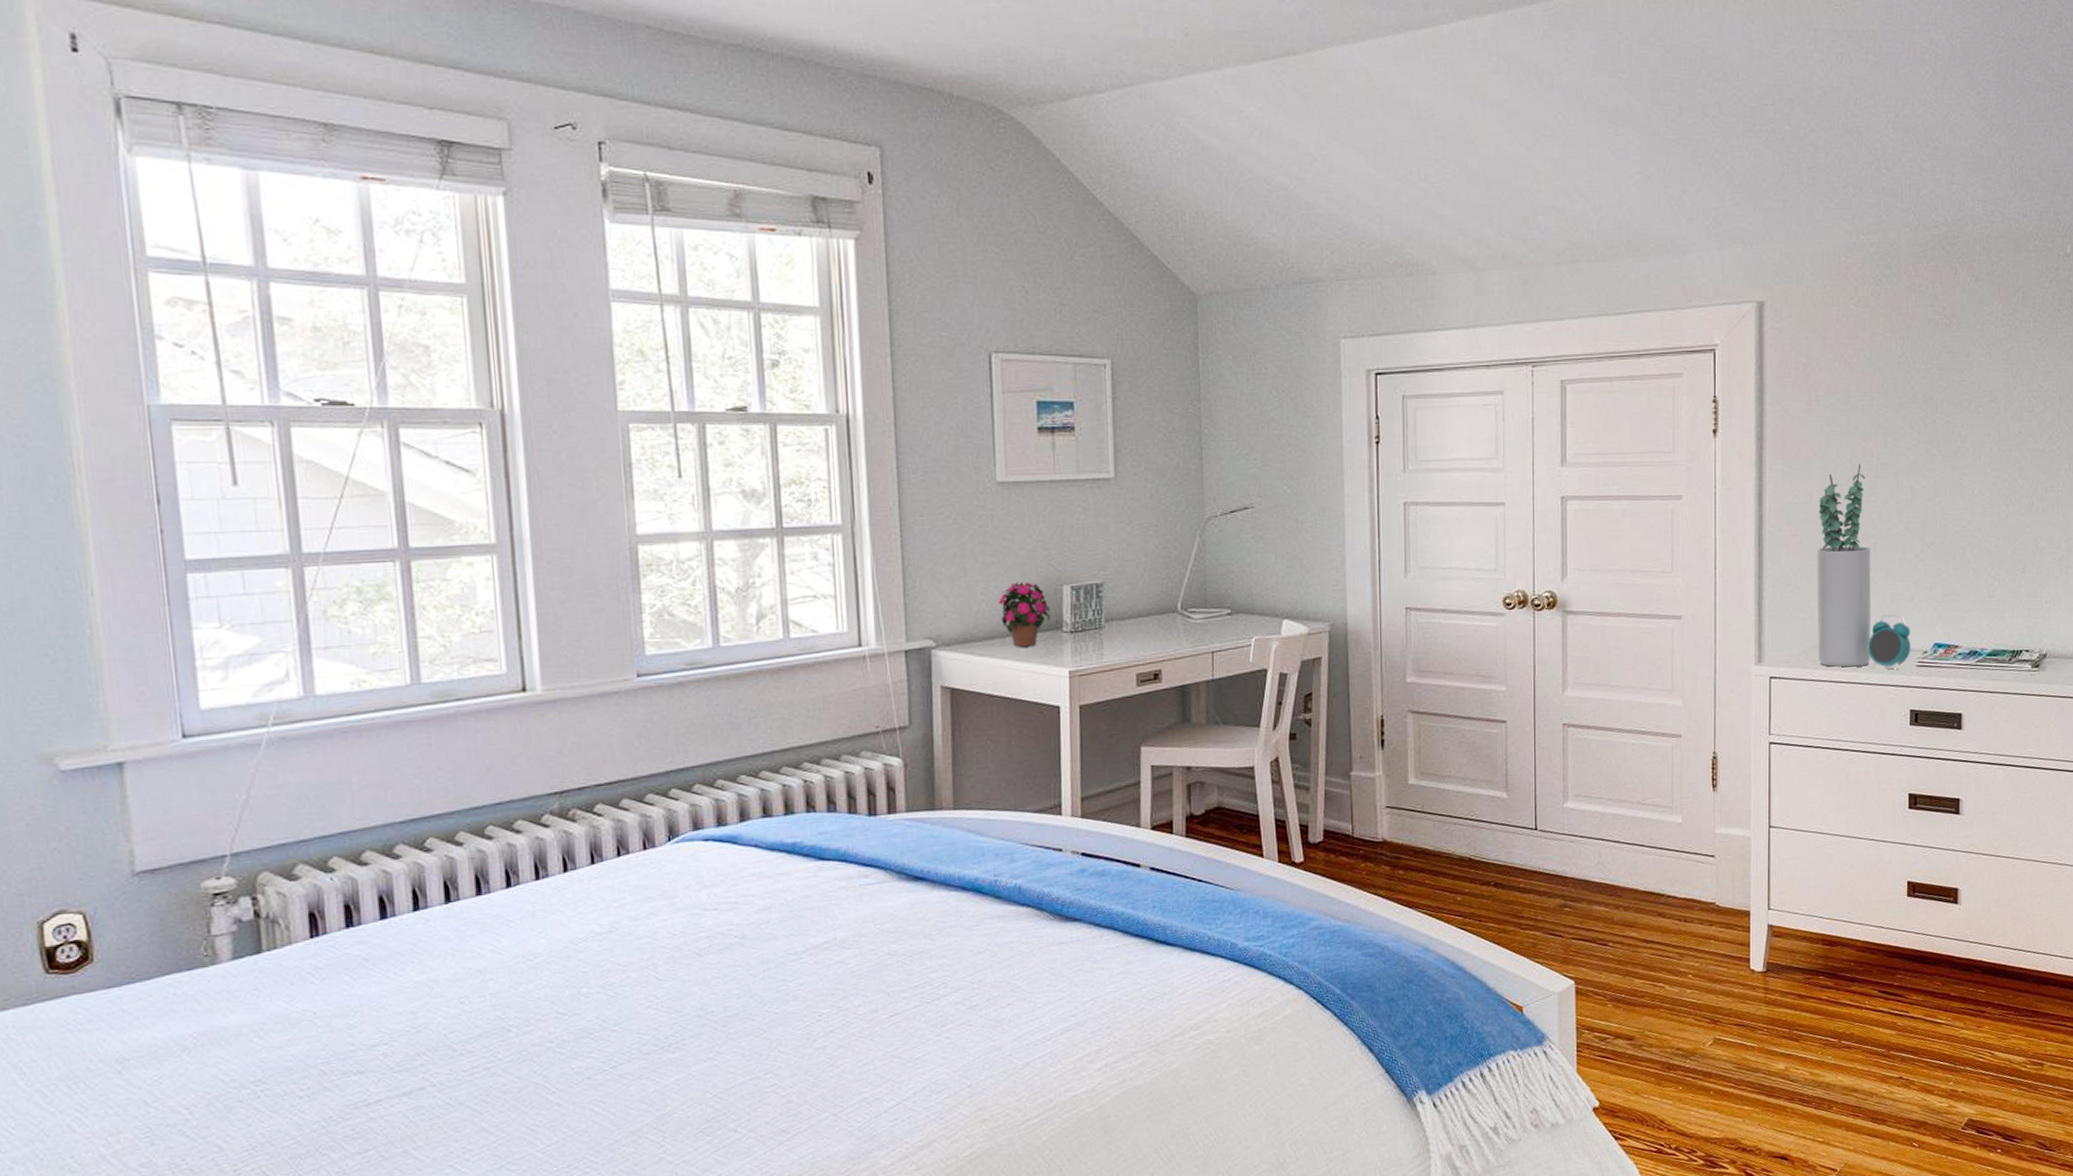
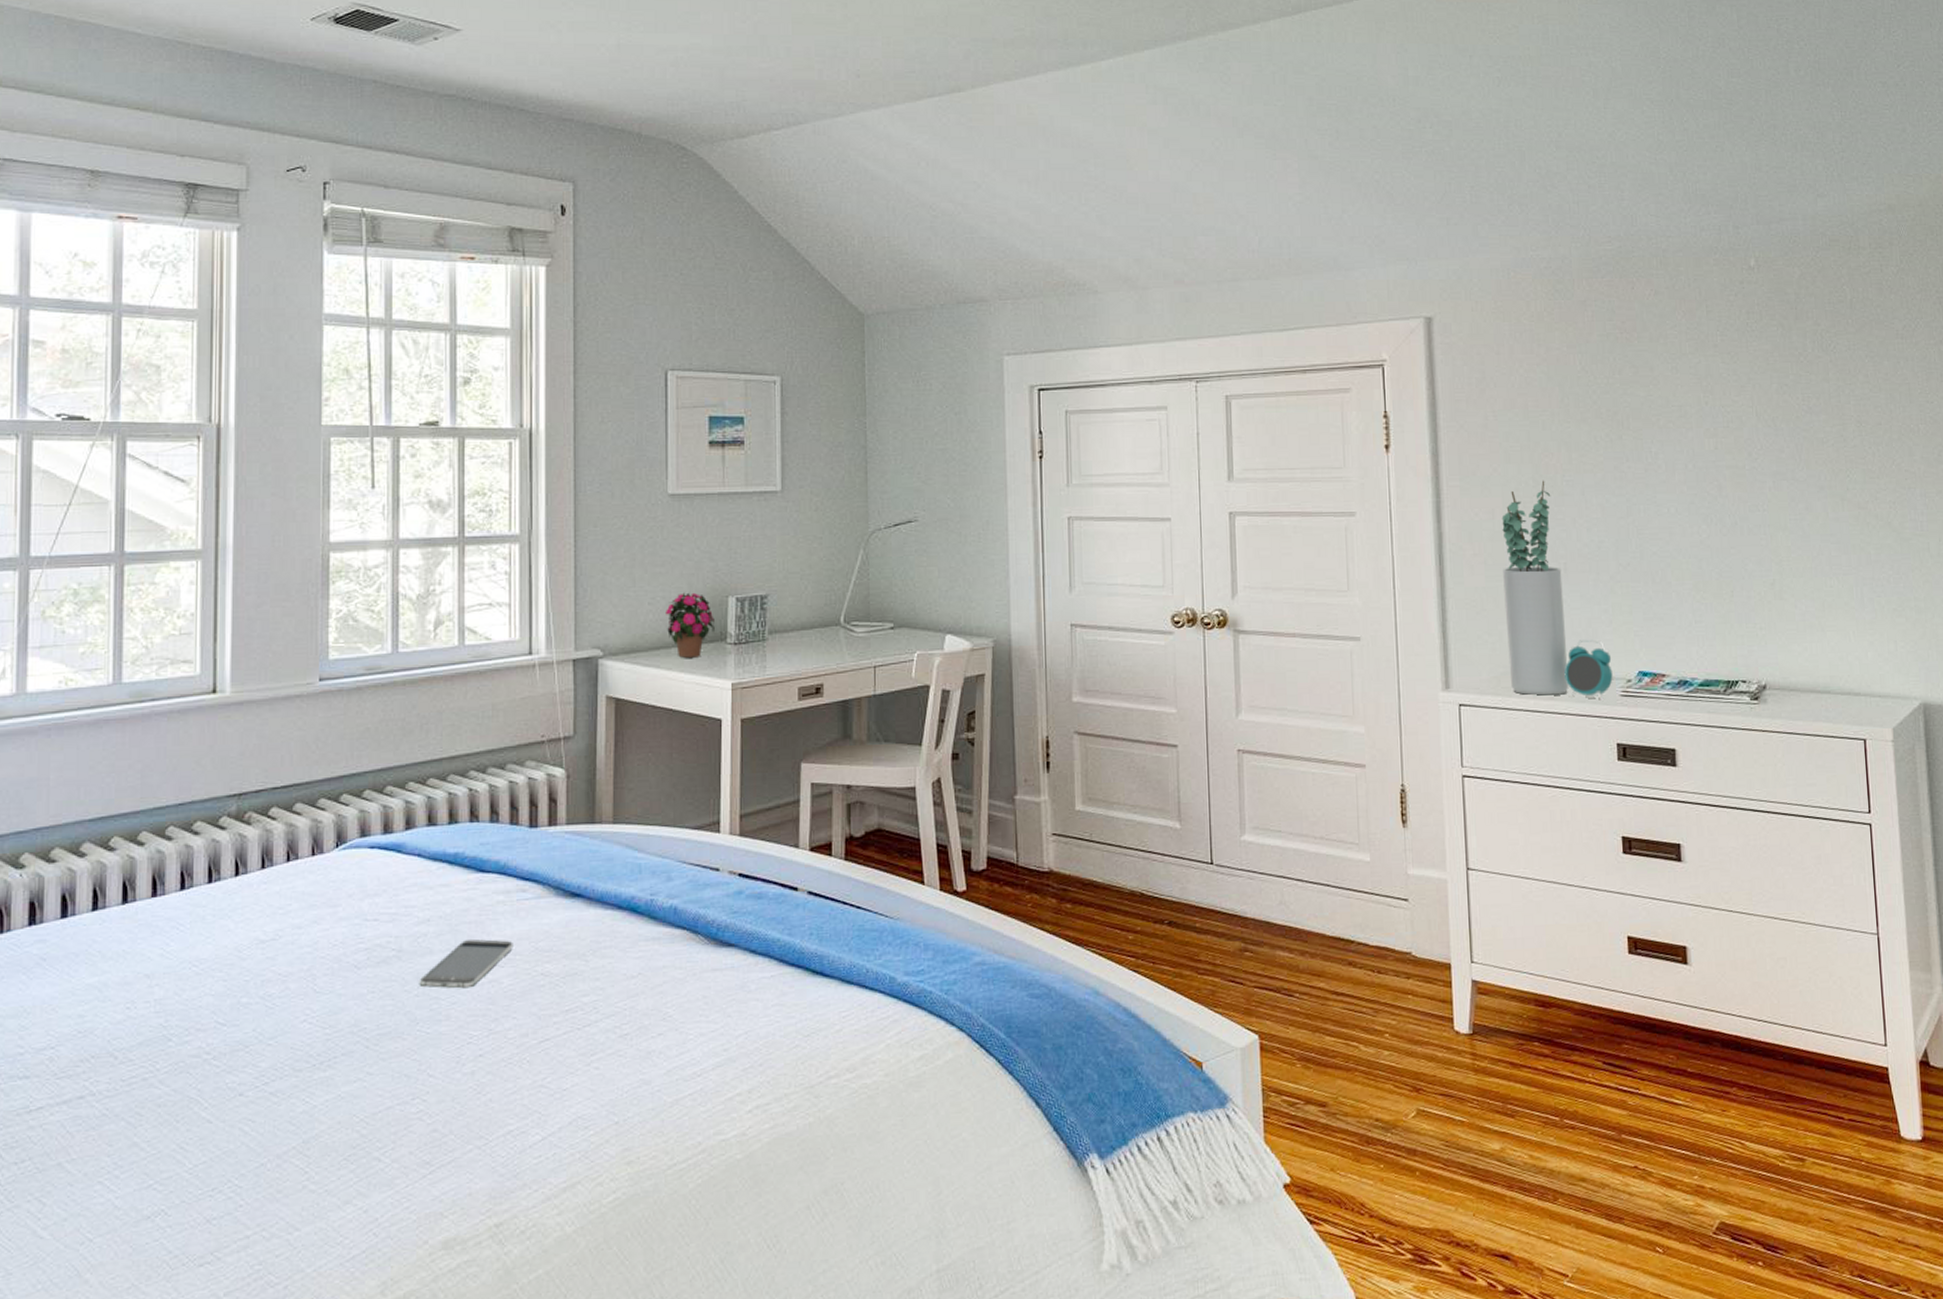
smartphone: none [764,923,858,971] -> present [419,938,513,989]

